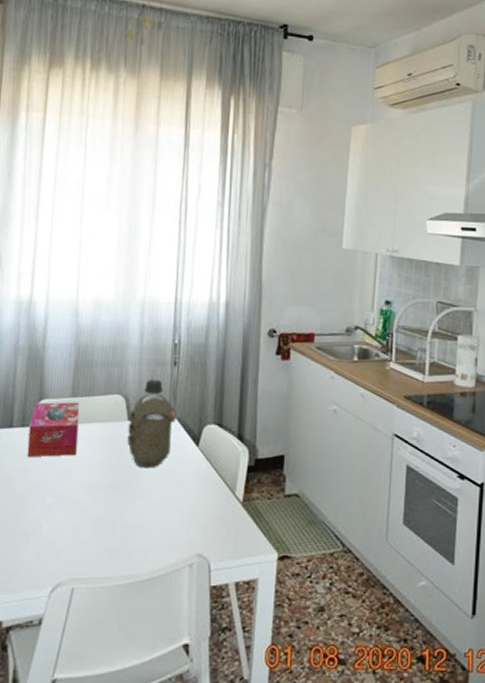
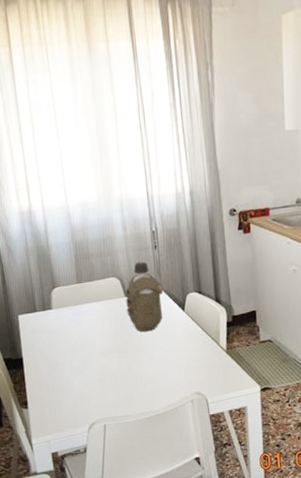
tissue box: present [27,402,80,458] -> none [49,286,89,333]

